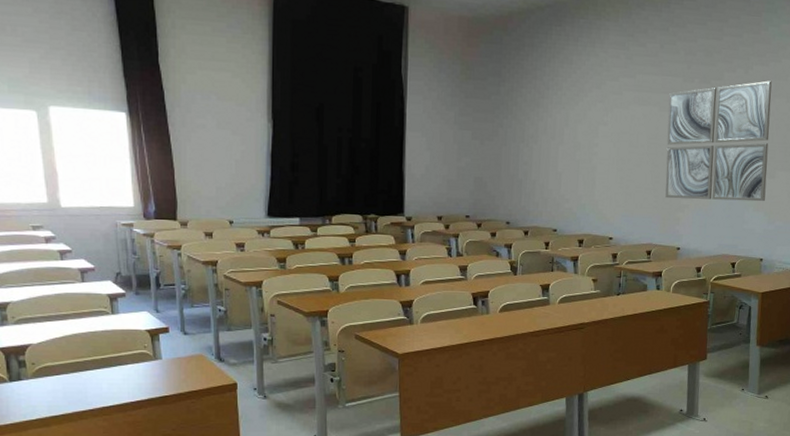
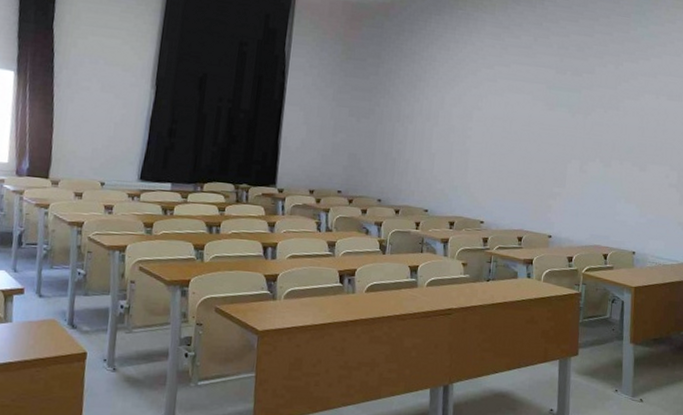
wall art: present [665,80,772,202] -> none [537,77,642,194]

